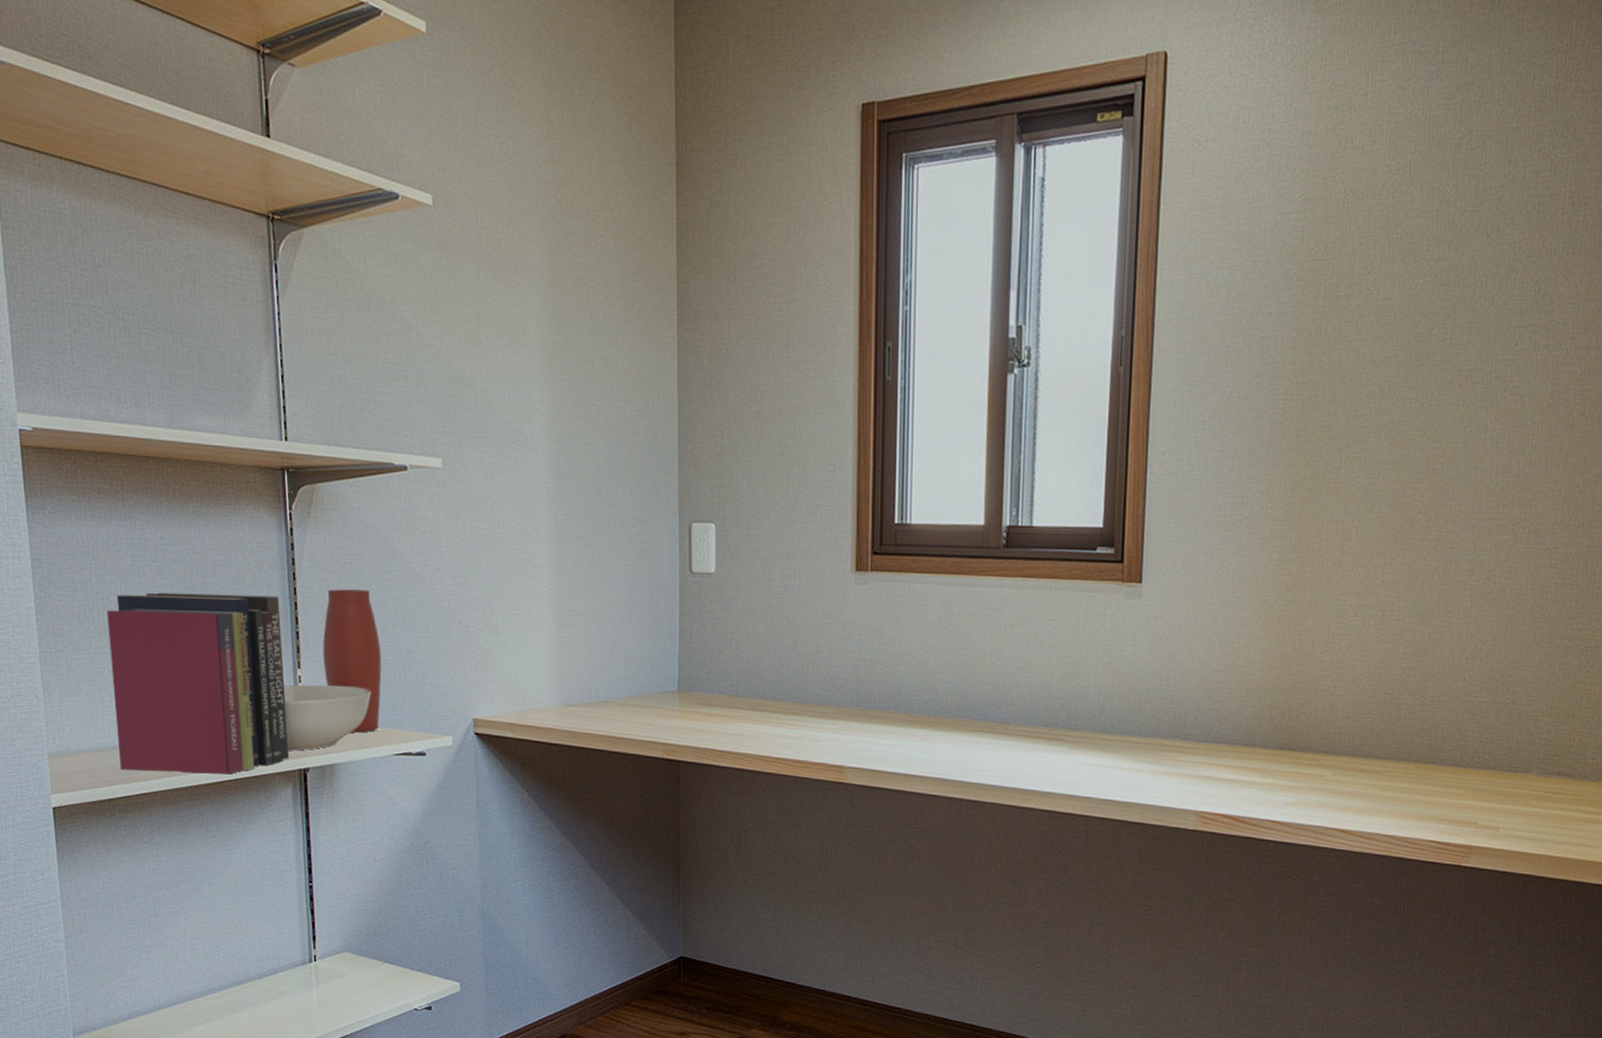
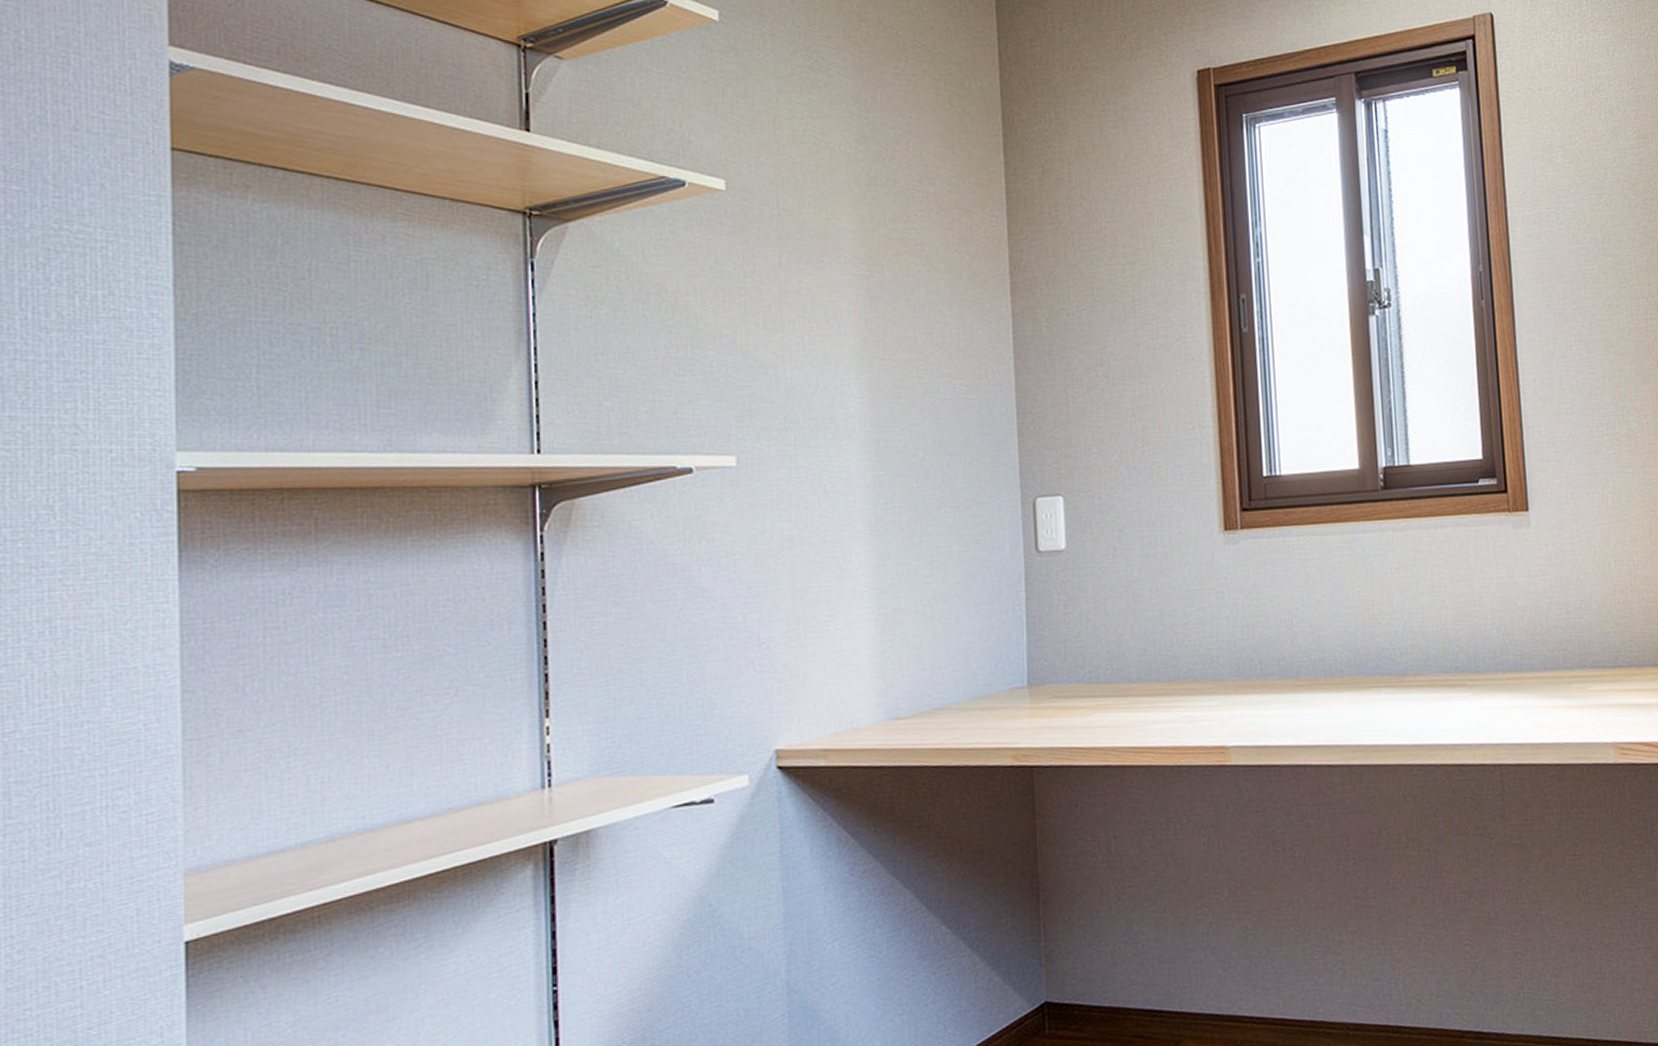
books: present [107,592,289,775] -> none [284,634,529,879]
bowl: present [283,684,372,751] -> none [525,730,644,821]
vase: present [322,589,382,733] -> none [579,614,657,787]

